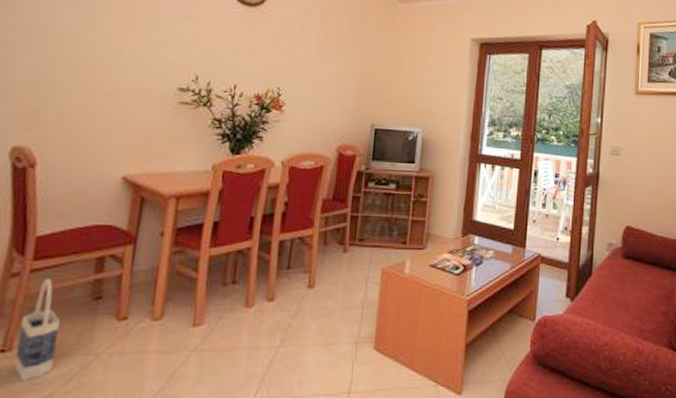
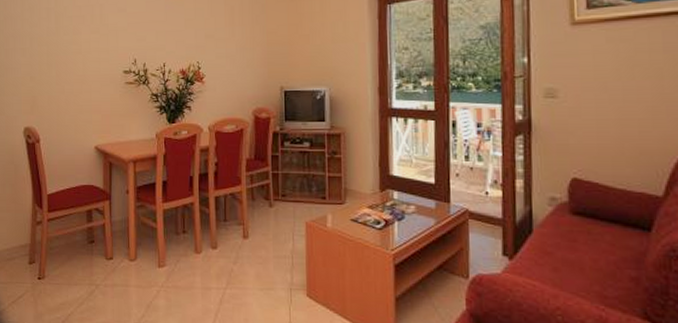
bag: present [13,278,60,382] -> none [47,226,71,302]

